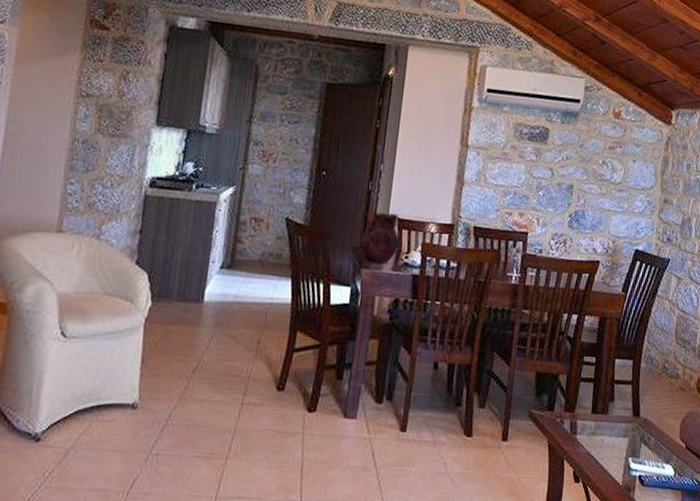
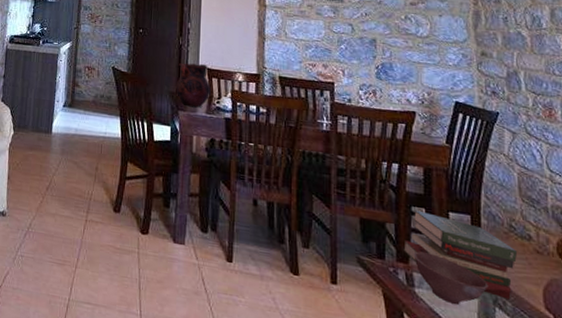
books: none [571,359,666,435] -> present [403,210,518,300]
bowl: none [579,399,639,446] -> present [413,251,489,305]

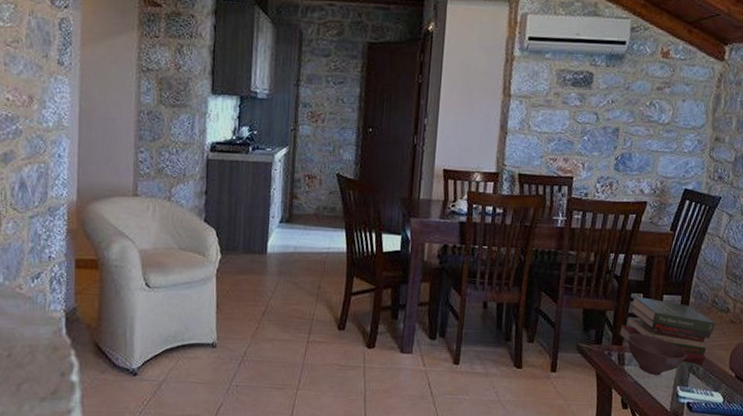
vase: present [176,62,211,107] -> none [408,164,446,213]

